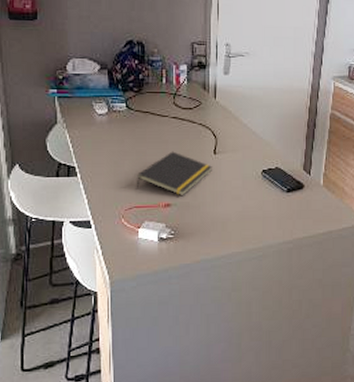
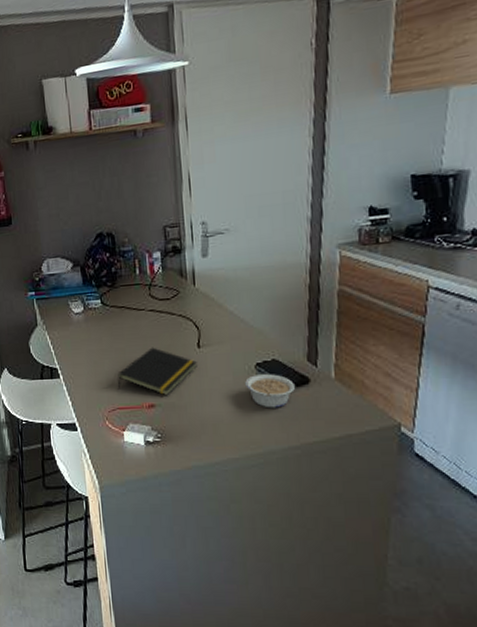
legume: none [252,179,292,209] -> present [245,373,295,408]

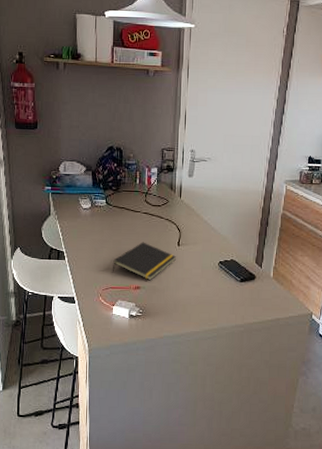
legume: present [245,373,295,408] -> none [210,269,245,296]

